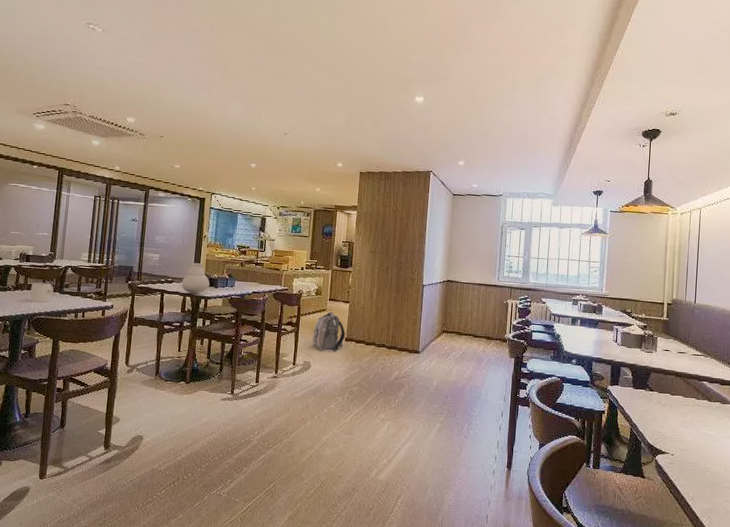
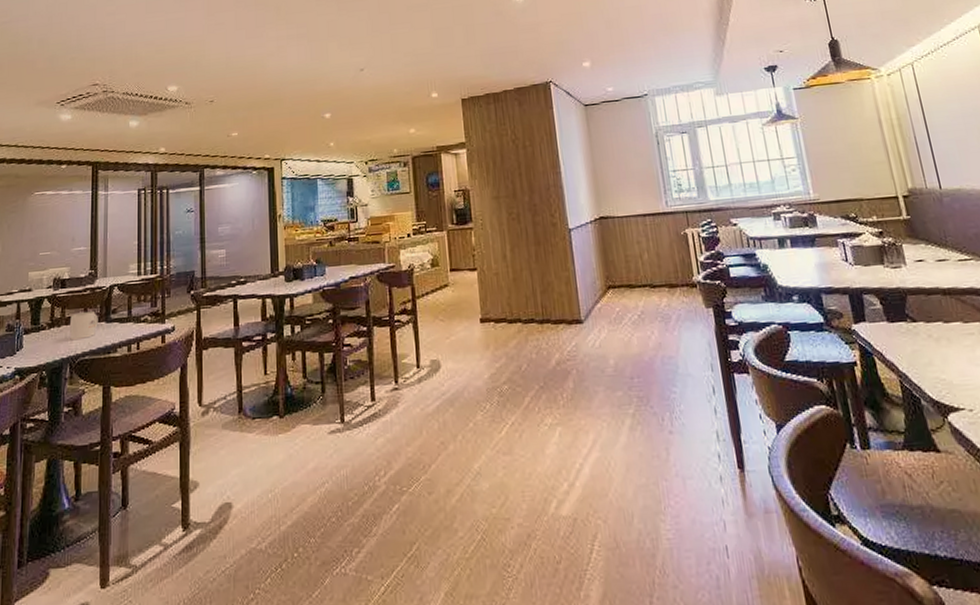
vase: present [181,262,210,294] -> none [257,251,293,294]
backpack: present [311,312,346,353] -> none [436,286,480,343]

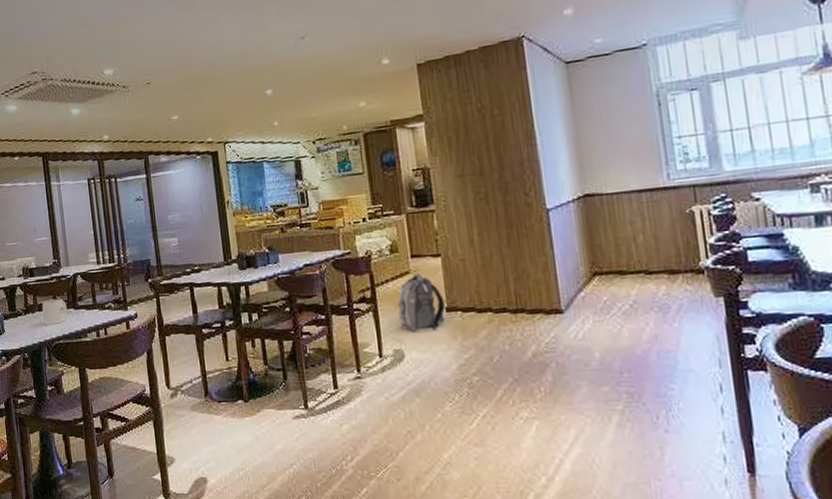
backpack: none [436,286,480,343] -> present [397,273,446,332]

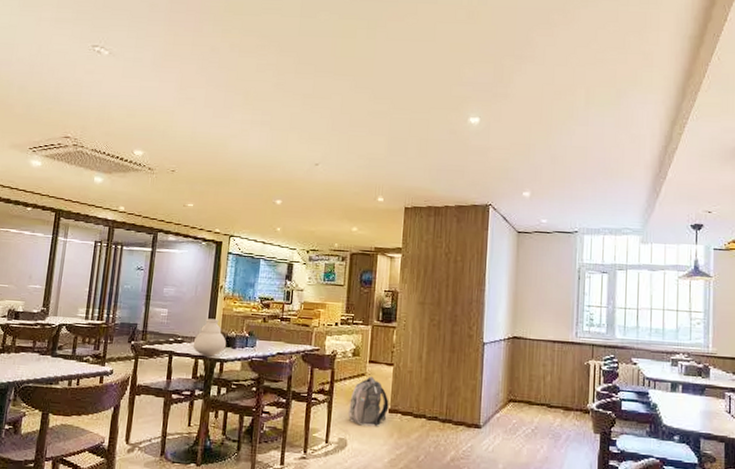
mug: present [42,299,67,326] -> none [17,344,45,368]
vase: none [211,238,247,282] -> present [192,318,226,357]

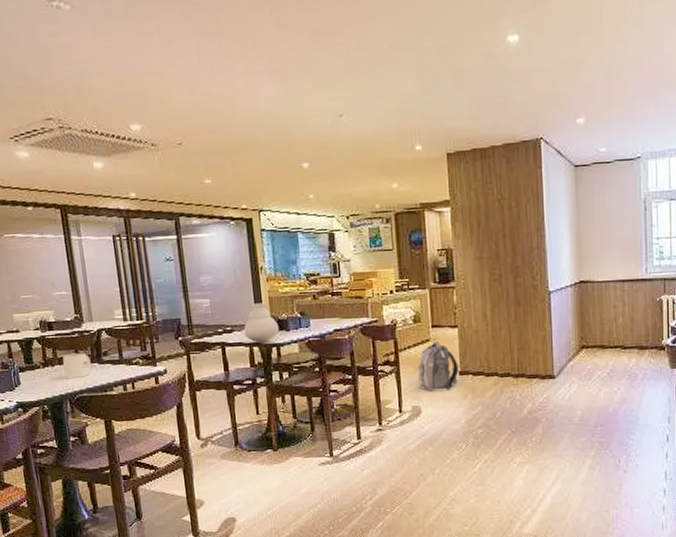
mug: none [17,344,45,368] -> present [62,353,91,379]

